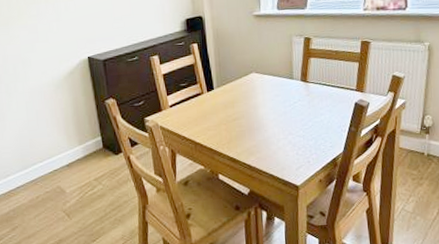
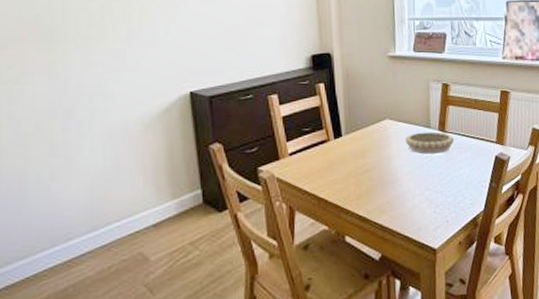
decorative bowl: none [270,82,316,103] -> present [405,132,455,155]

